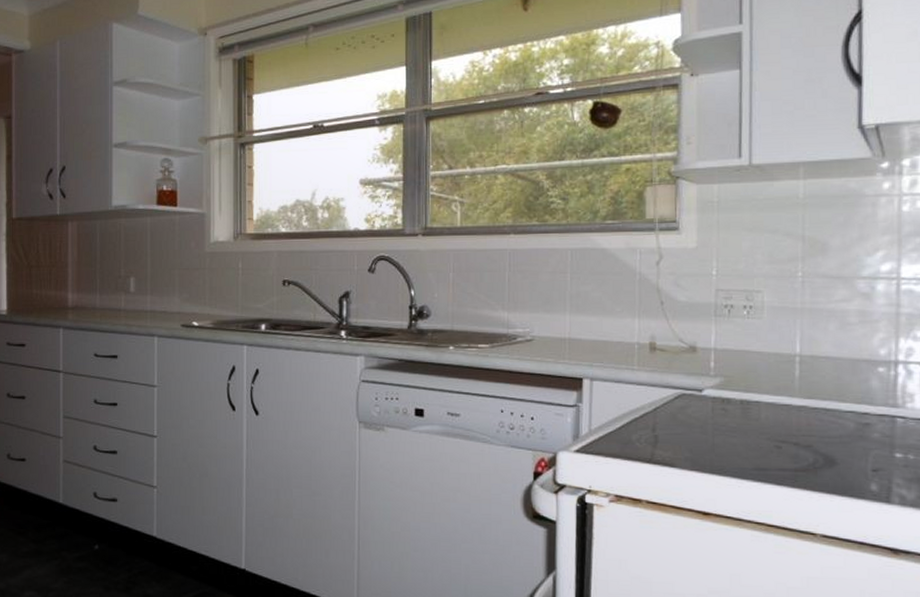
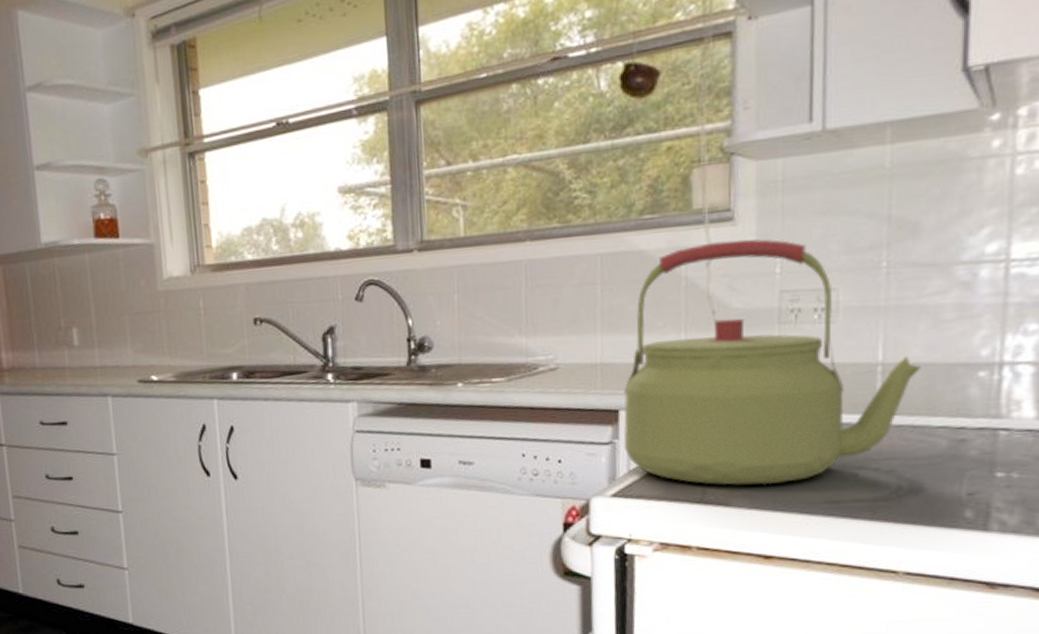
kettle: none [586,246,832,451] -> present [623,239,922,485]

